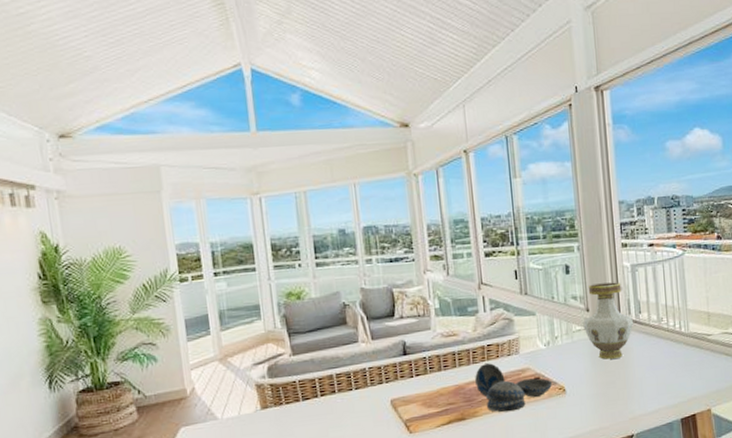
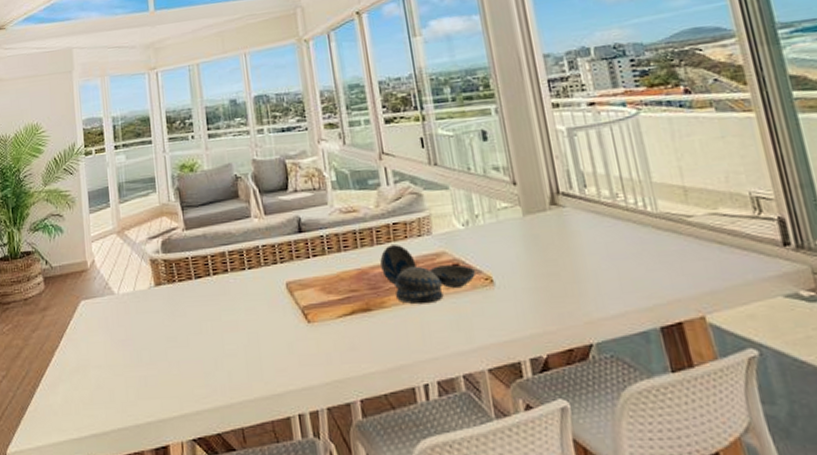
vase: present [583,282,634,360] -> none [509,149,578,245]

